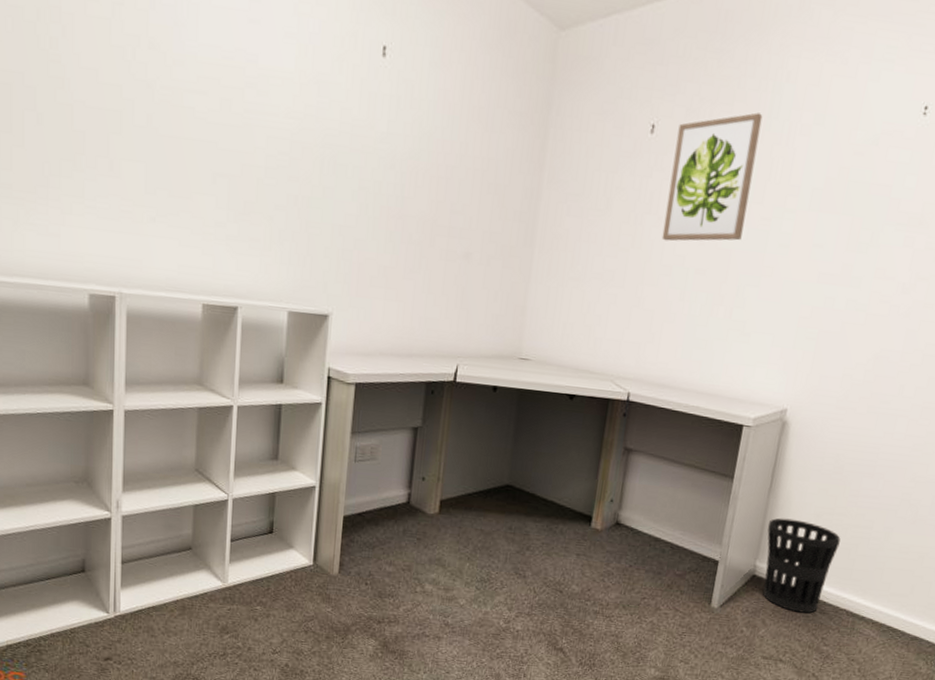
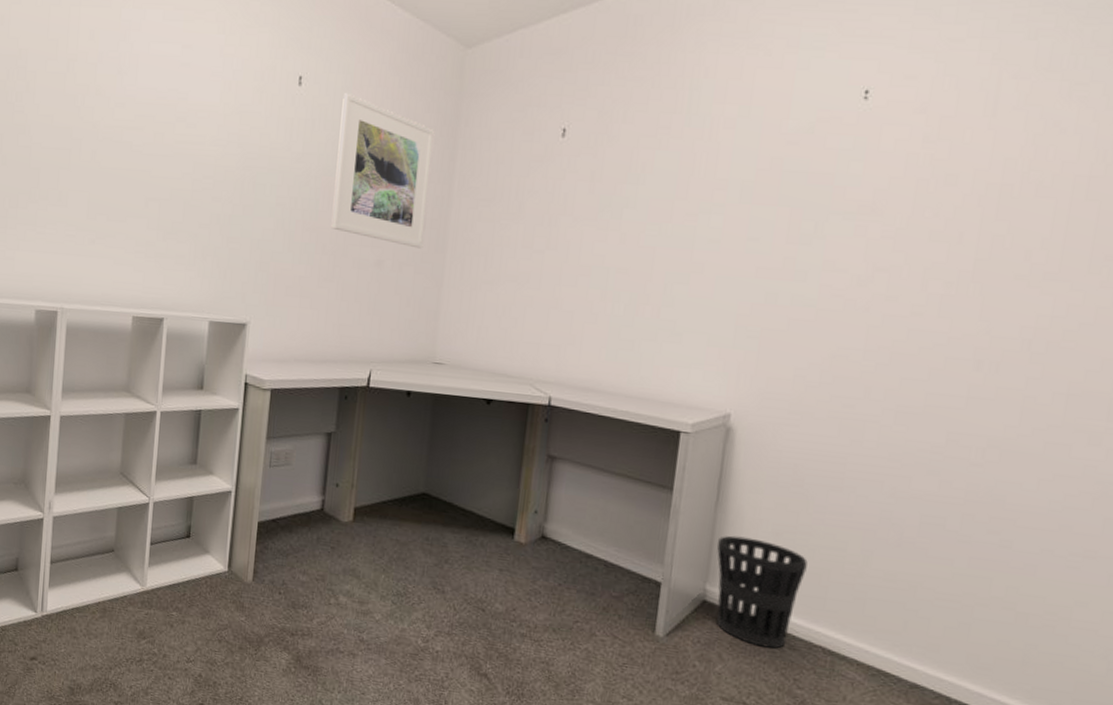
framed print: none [417,69,526,242] -> present [331,93,435,249]
wall art: present [661,112,763,242] -> none [578,110,681,242]

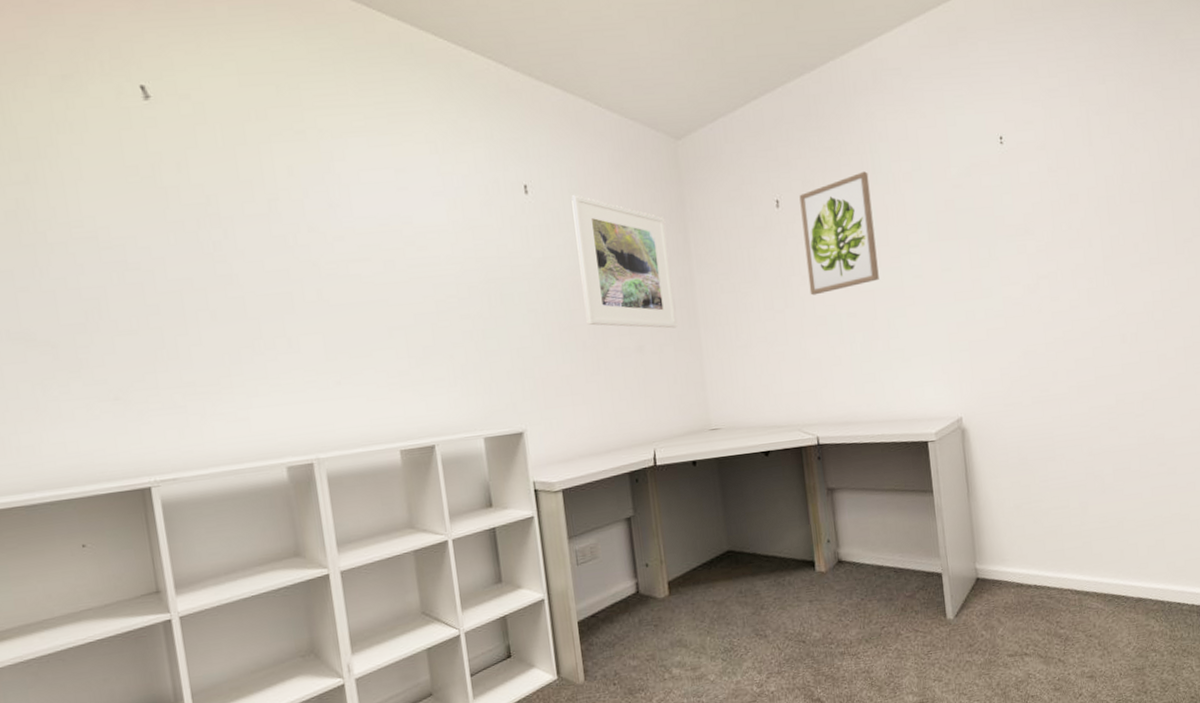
wall art: none [578,110,681,242] -> present [799,171,879,296]
wastebasket: present [717,535,808,649] -> none [976,515,1045,604]

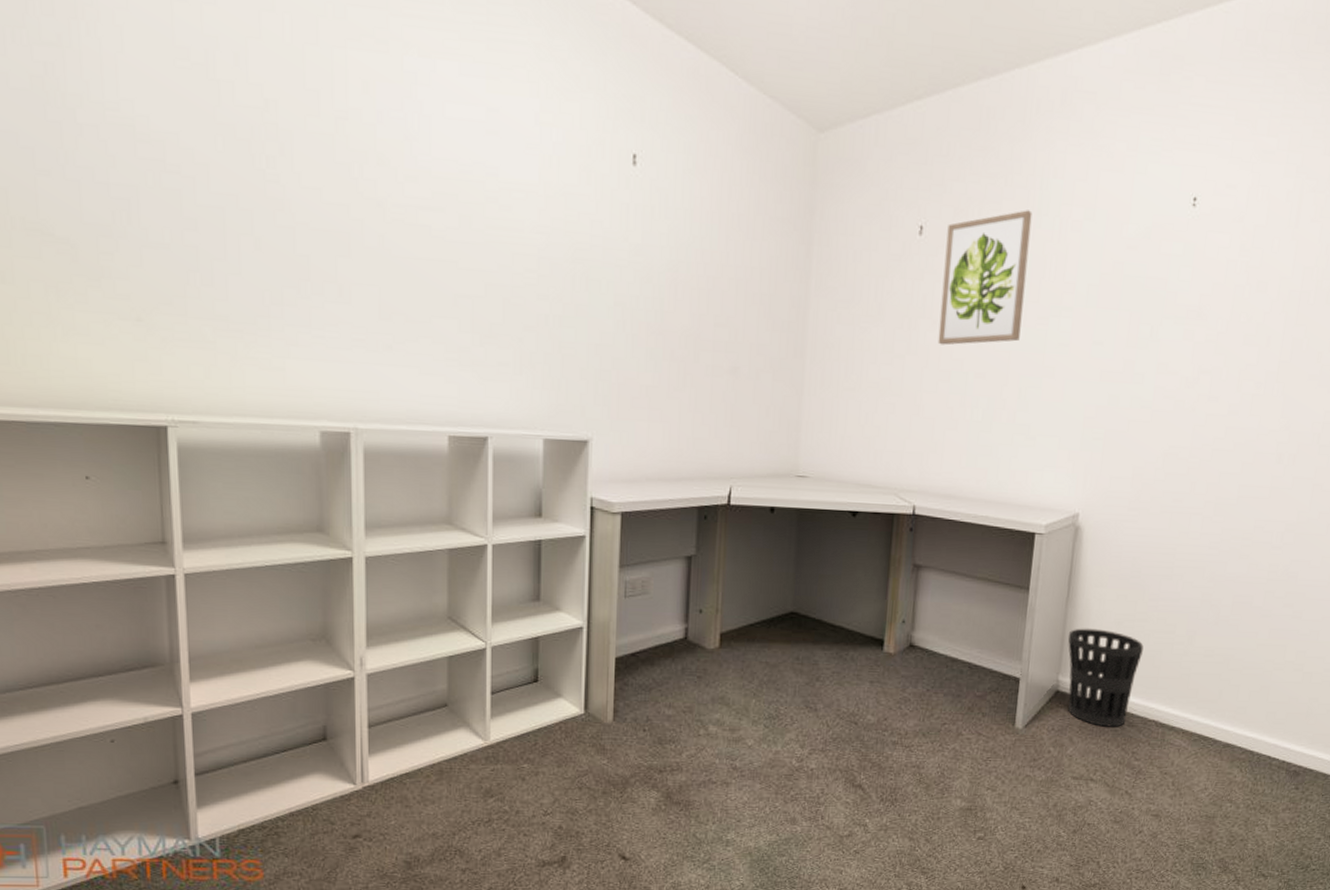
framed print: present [571,195,678,329] -> none [679,177,789,354]
wastebasket: none [976,515,1045,604] -> present [1068,628,1144,727]

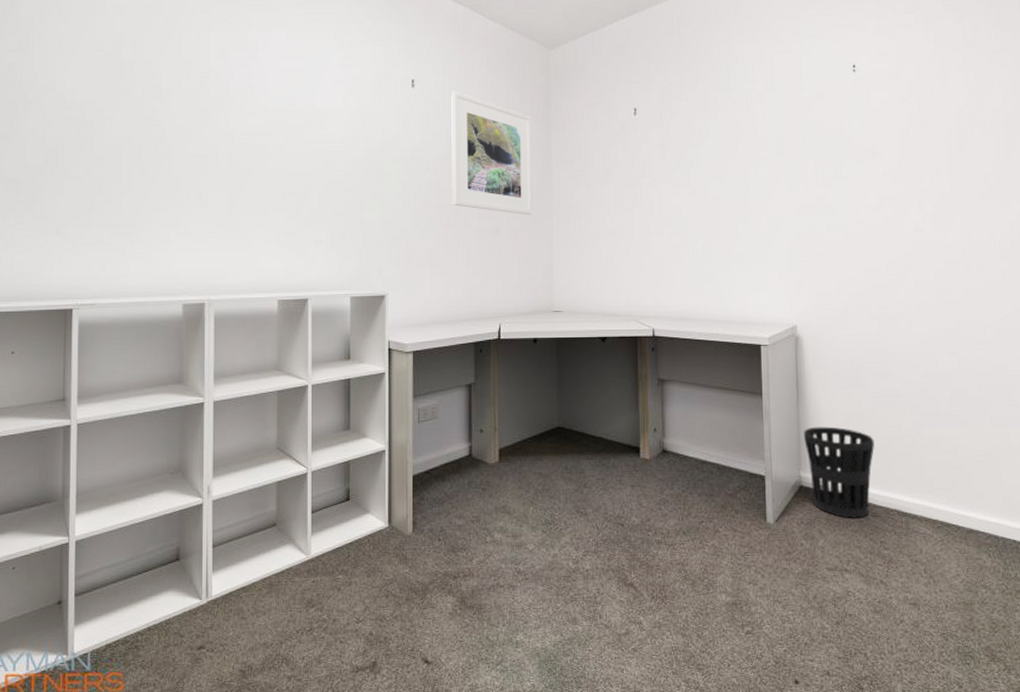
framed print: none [679,177,789,354] -> present [451,91,533,216]
wall art: present [937,210,1033,346] -> none [656,88,725,197]

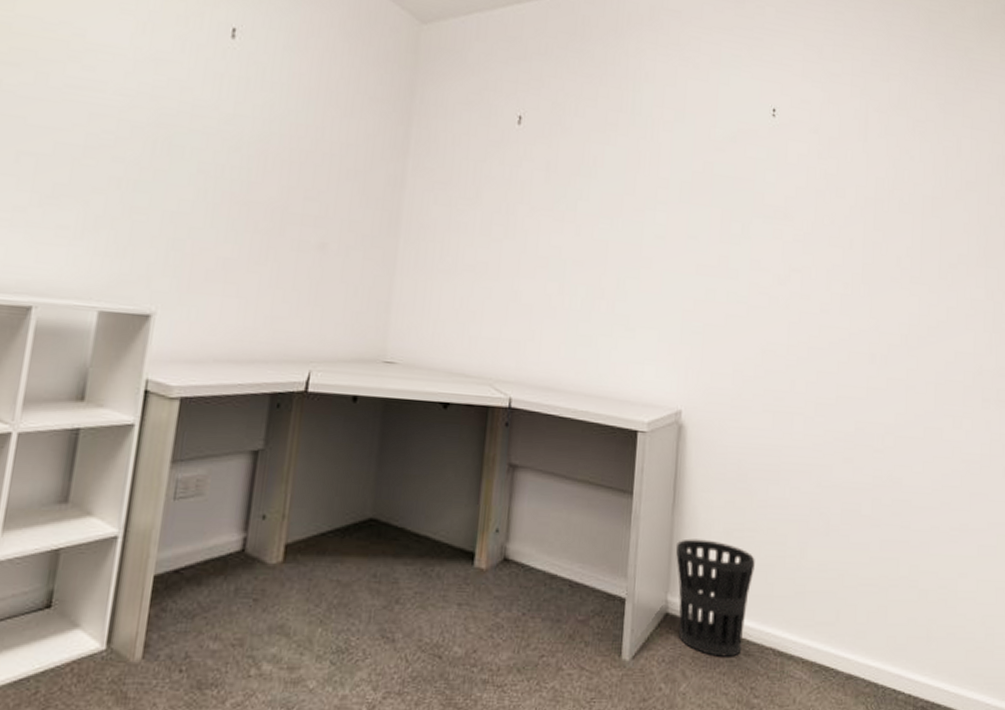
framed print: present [451,91,533,216] -> none [265,53,388,232]

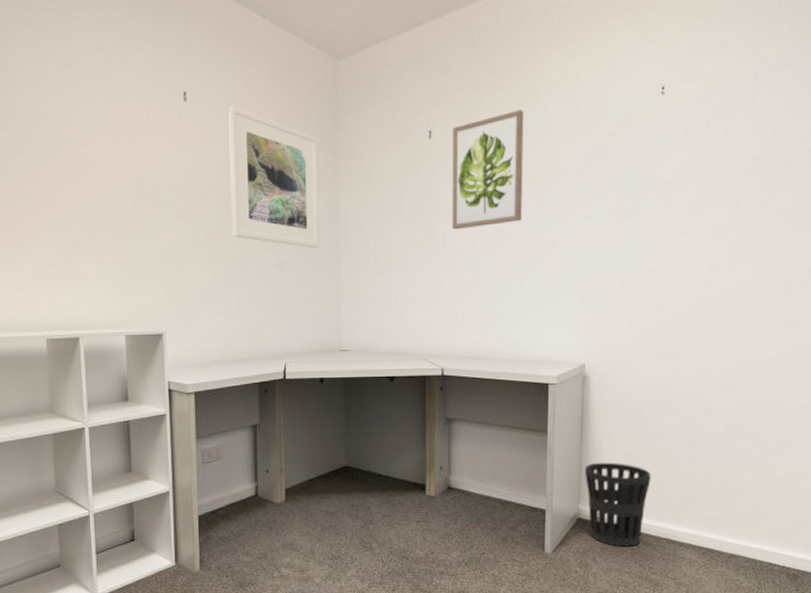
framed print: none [265,53,388,232] -> present [228,107,319,249]
wall art: none [536,108,626,232] -> present [452,110,524,230]

